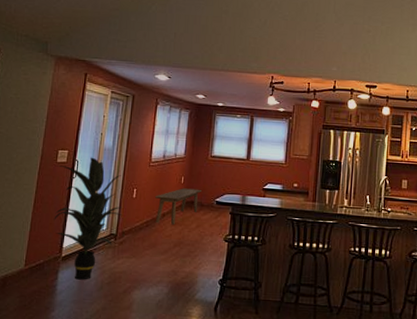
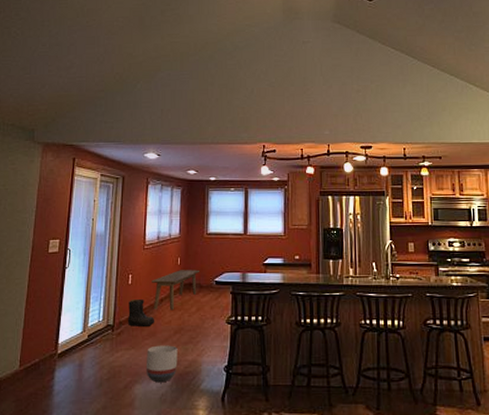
indoor plant: present [54,157,123,280] -> none [48,244,119,378]
boots: none [130,211,157,238] -> present [127,298,155,327]
planter: none [145,256,176,290] -> present [145,345,178,383]

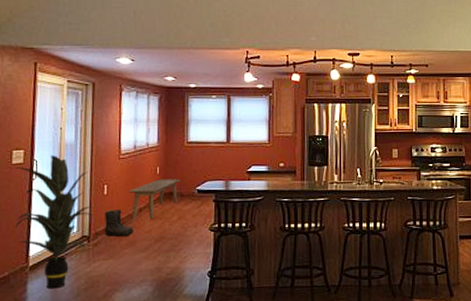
indoor plant: none [48,244,119,378] -> present [12,155,94,289]
planter: present [145,345,178,383] -> none [125,253,160,290]

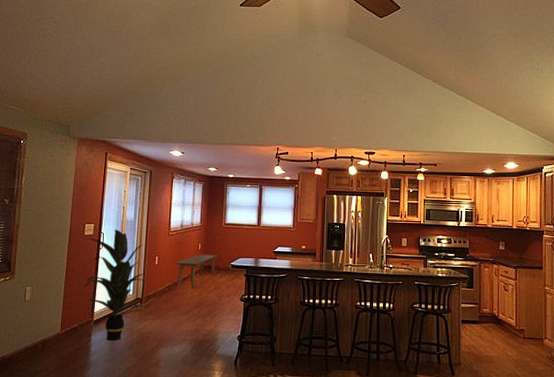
boots: present [104,209,134,237] -> none [154,277,178,301]

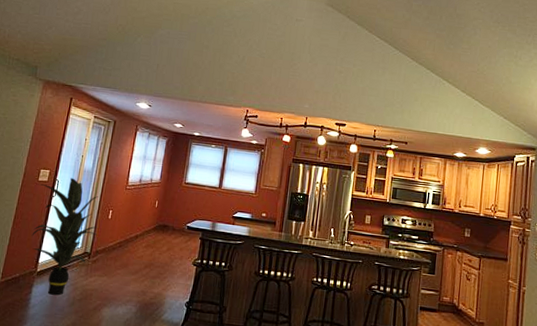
bench: present [175,254,219,288] -> none [128,212,175,247]

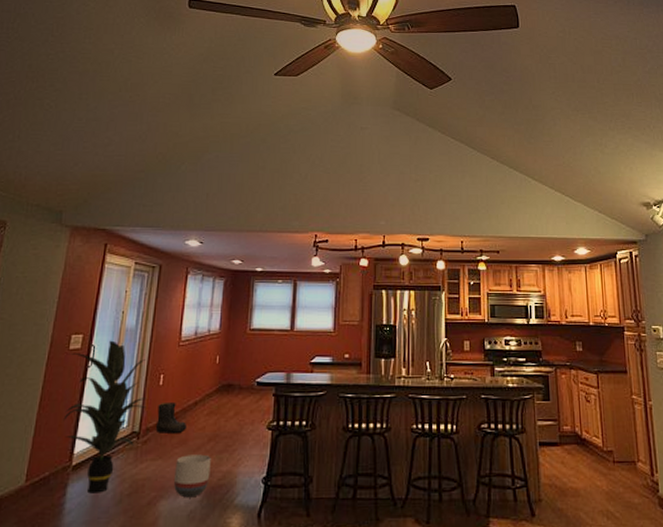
boots: none [103,232,129,258] -> present [155,401,188,433]
planter: none [115,276,146,310] -> present [173,454,211,498]

